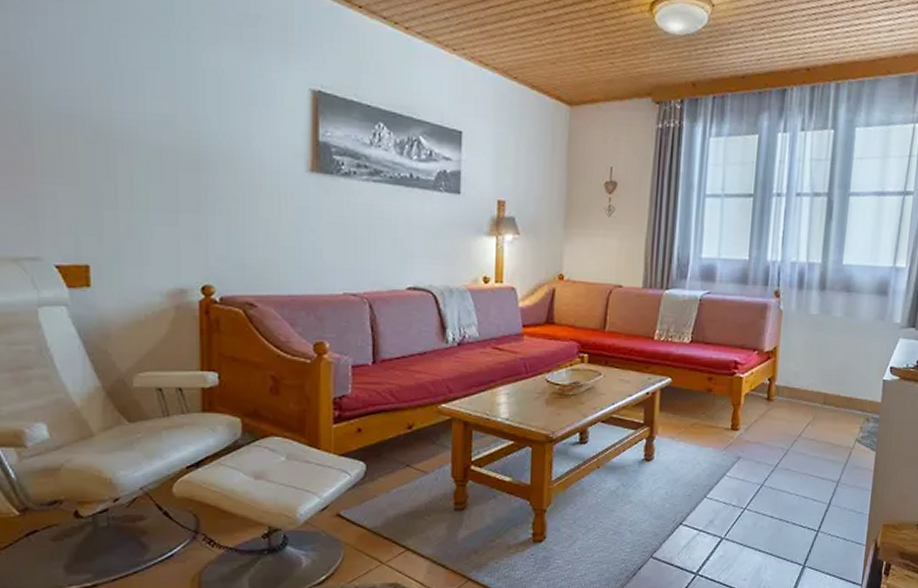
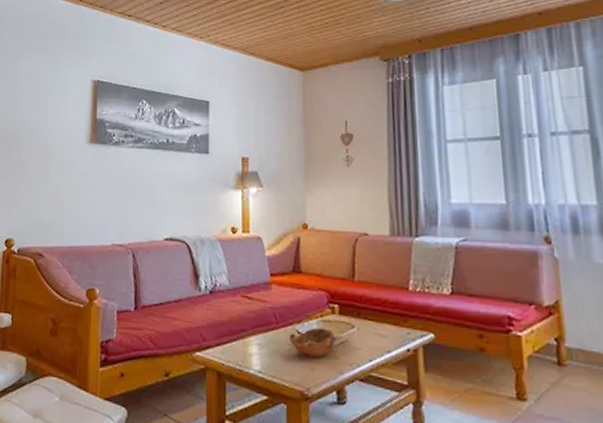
bowl: none [537,376,581,405] -> present [288,328,334,359]

